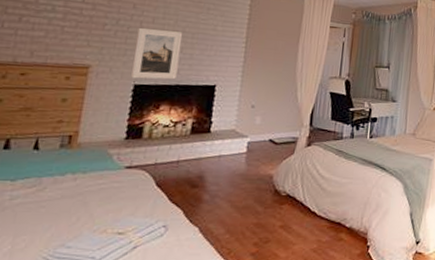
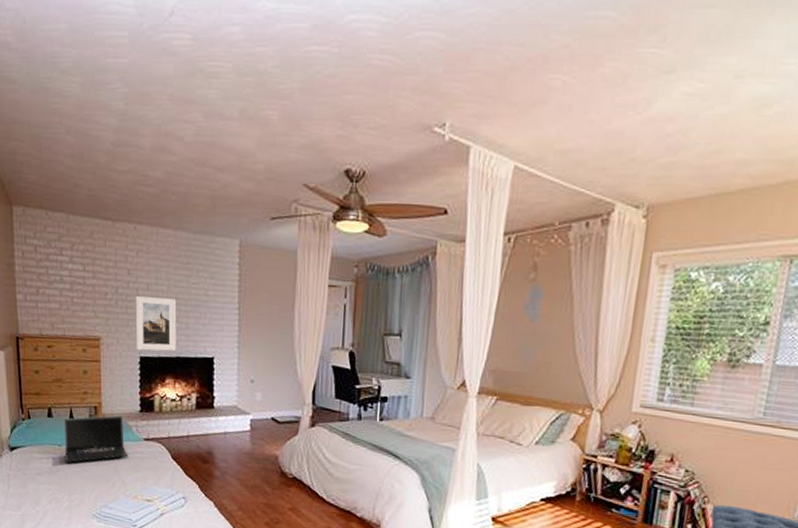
laptop computer: none [17,144,104,200] -> present [63,415,128,464]

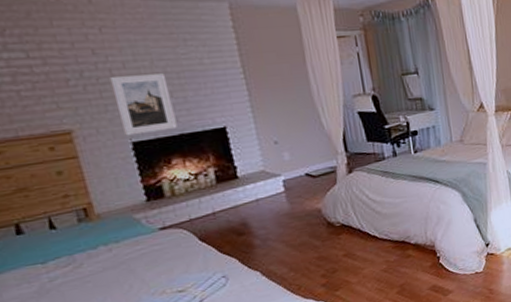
laptop computer: present [63,415,128,464] -> none [41,210,143,281]

